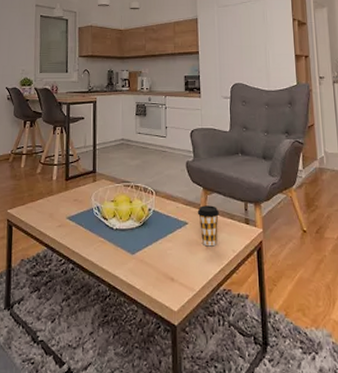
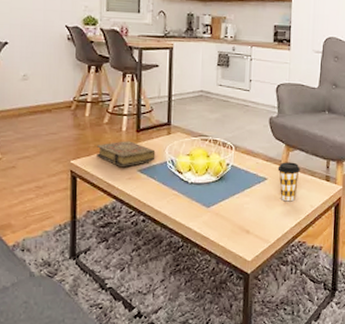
book: none [29,189,83,214] -> present [95,141,156,167]

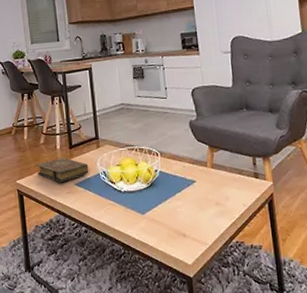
coffee cup: present [277,162,300,202] -> none [204,162,227,202]

